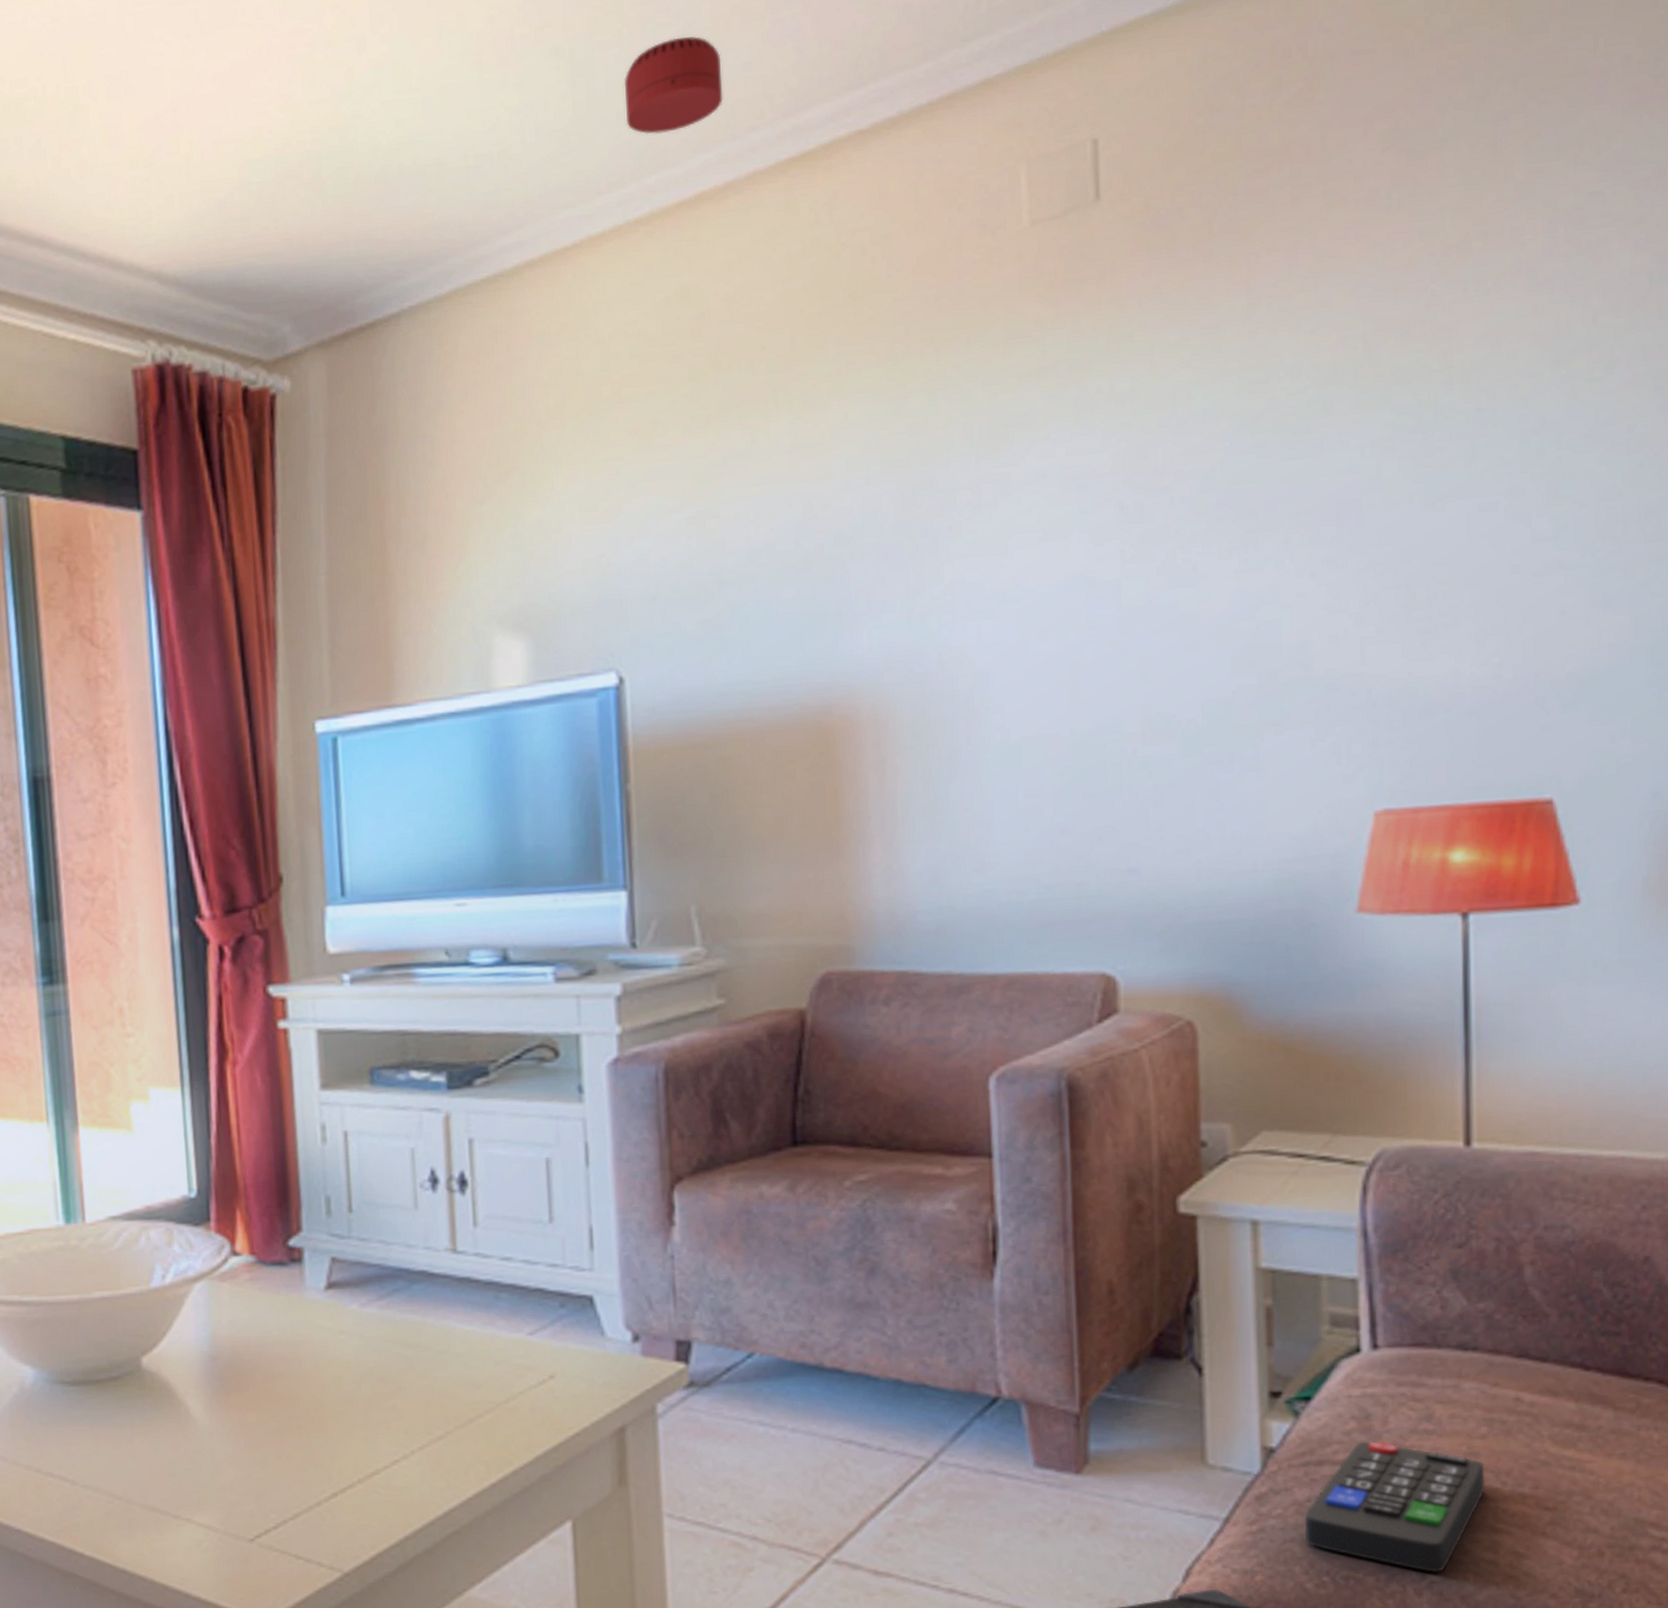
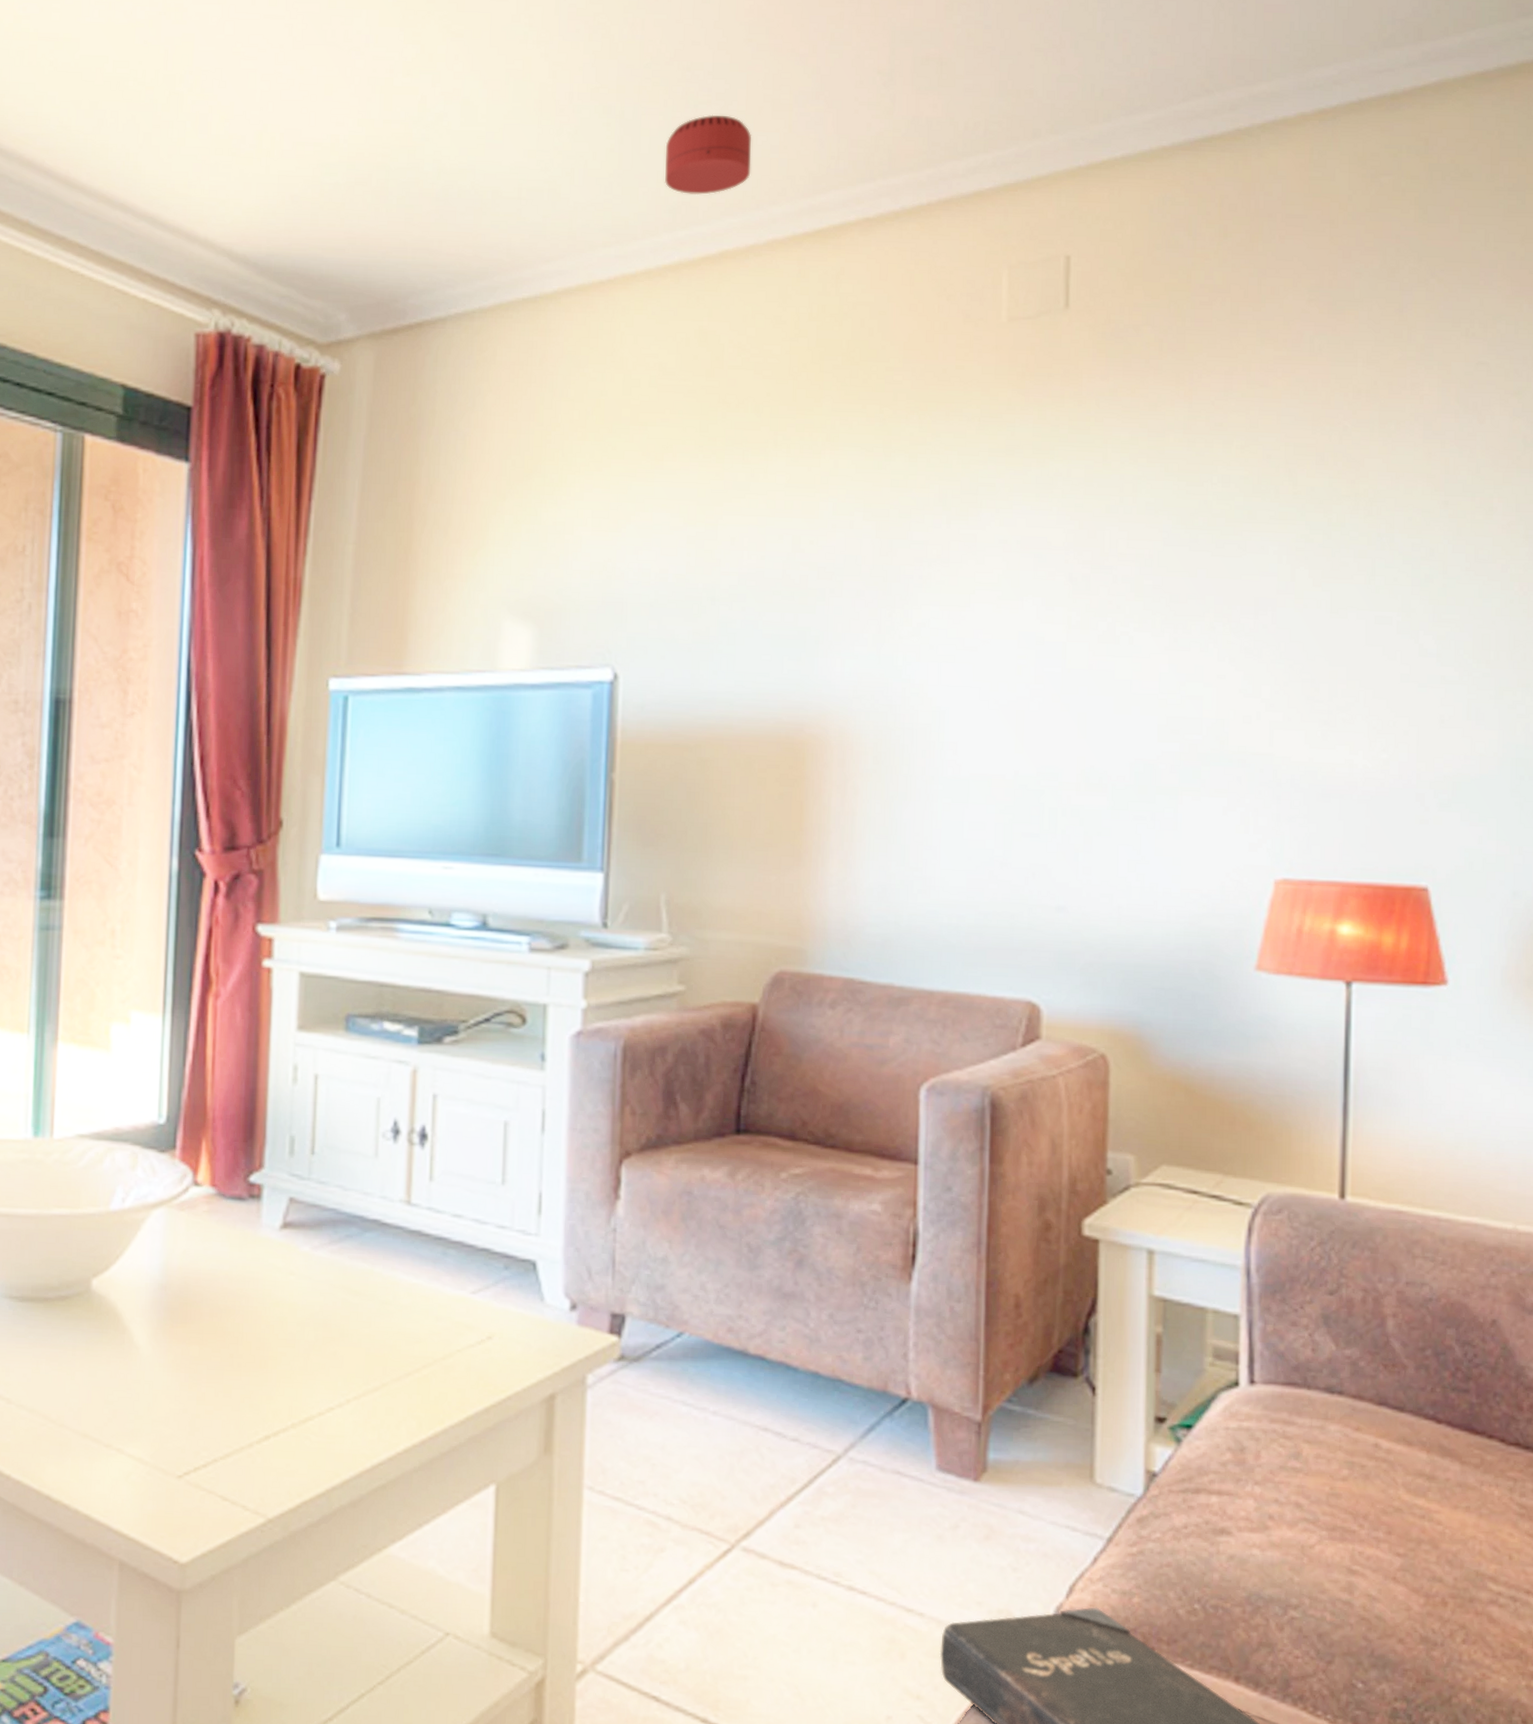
remote control: present [1304,1441,1485,1572] -> none [1180,1473,1345,1609]

